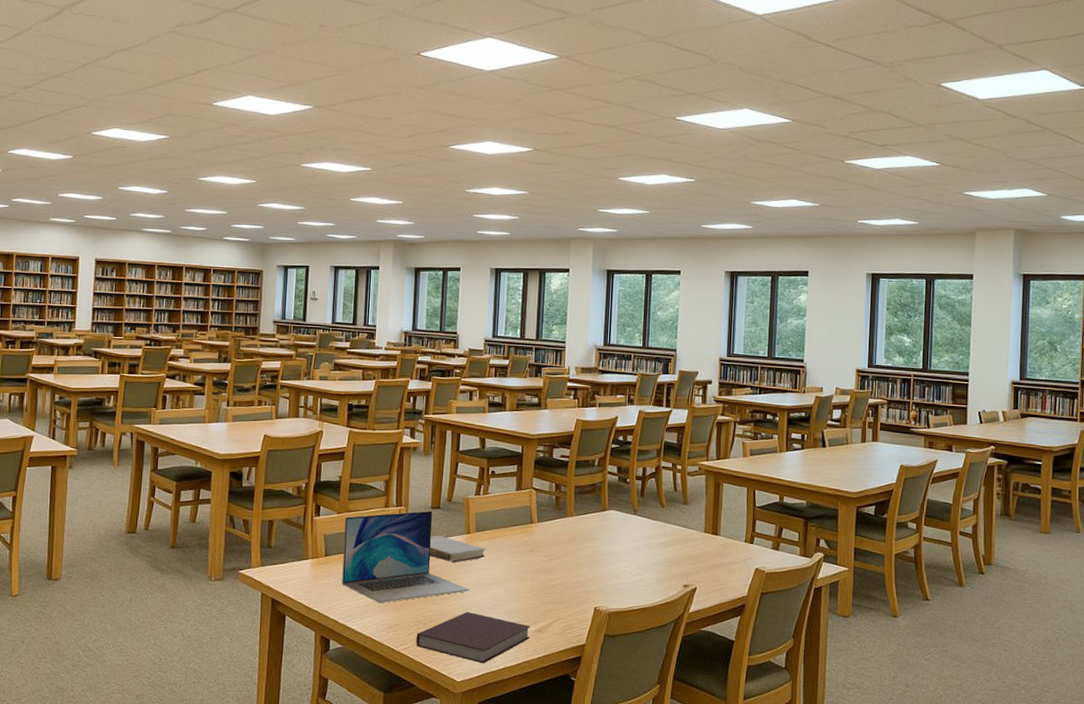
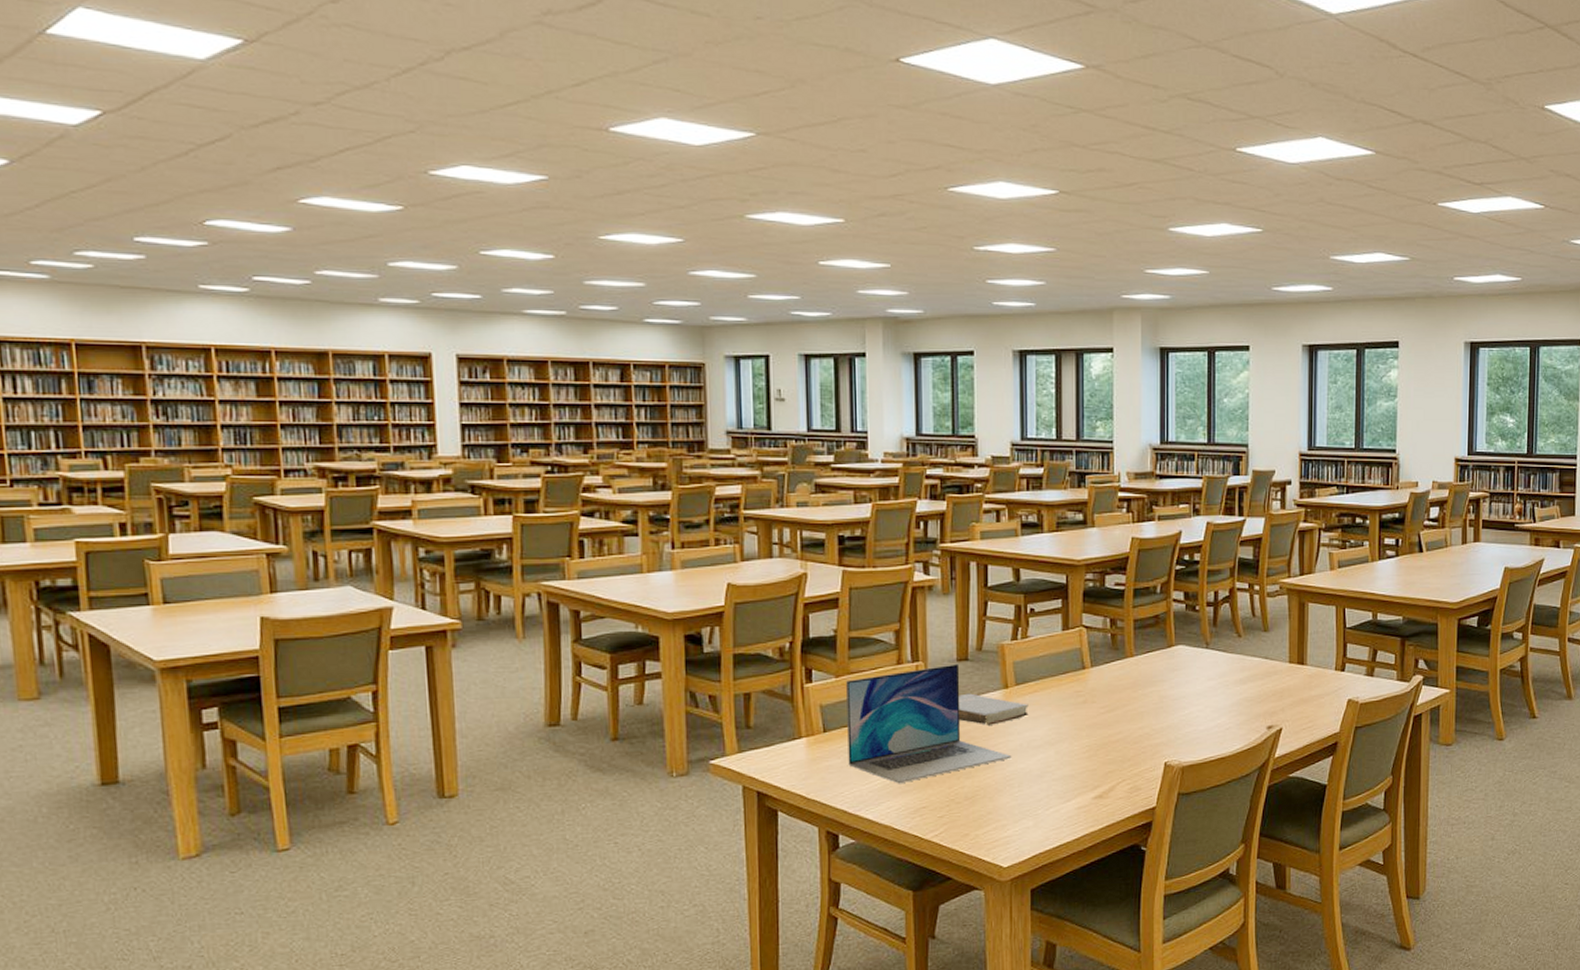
notebook: present [416,612,531,664] -> none [949,783,1090,843]

